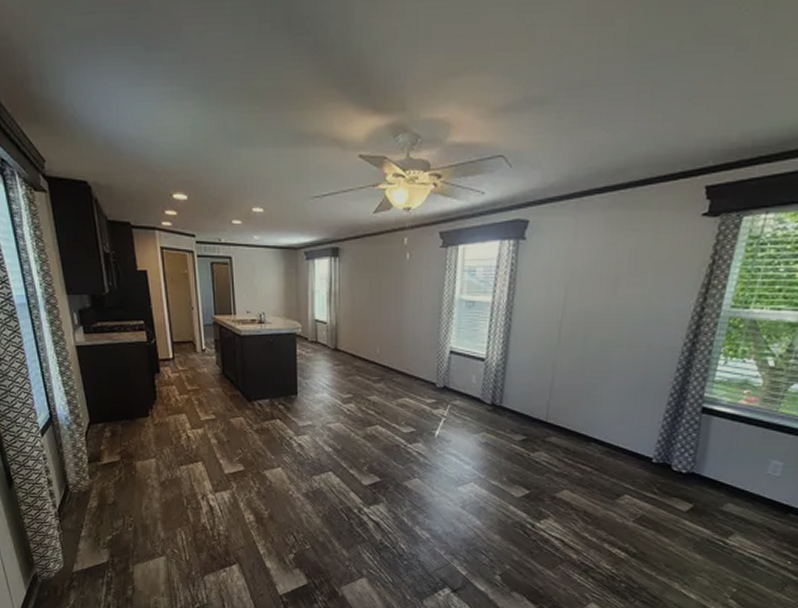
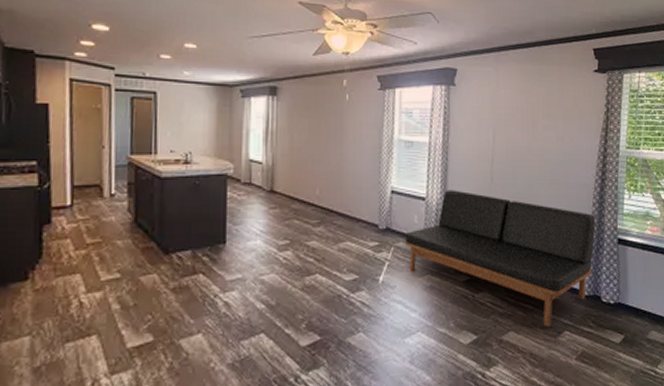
sofa: none [462,351,678,490] -> present [405,190,596,328]

